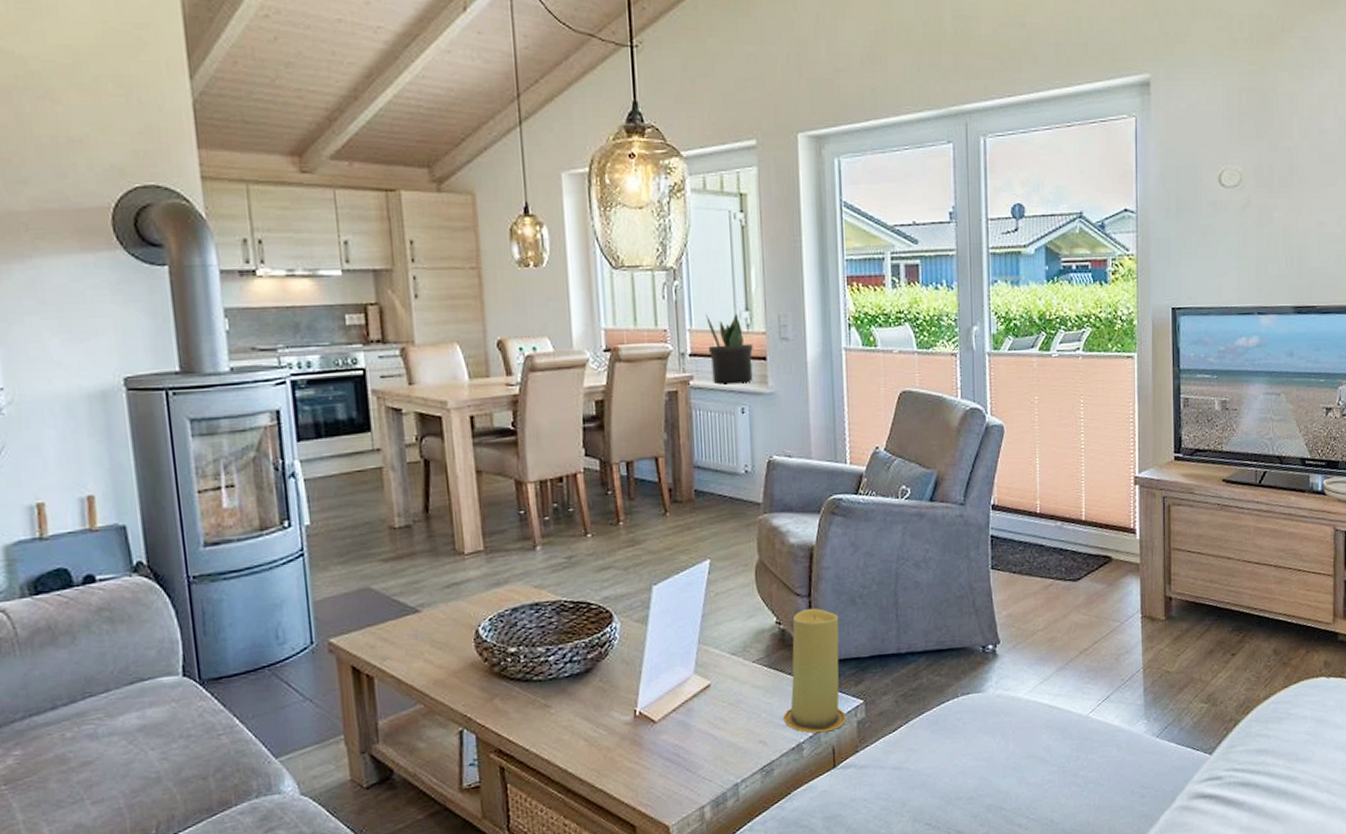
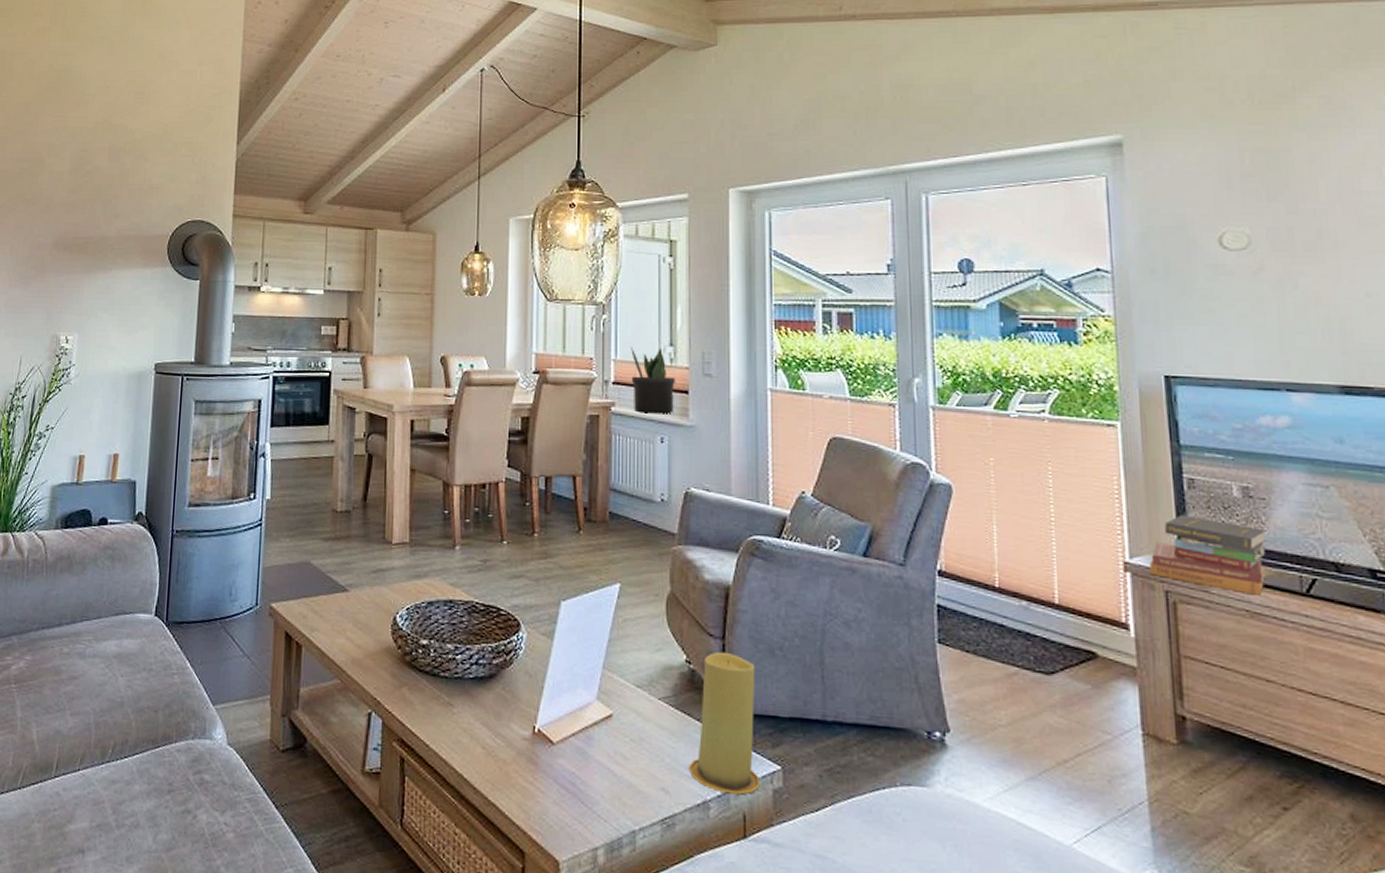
books: none [1153,430,1236,491] -> present [1150,514,1267,595]

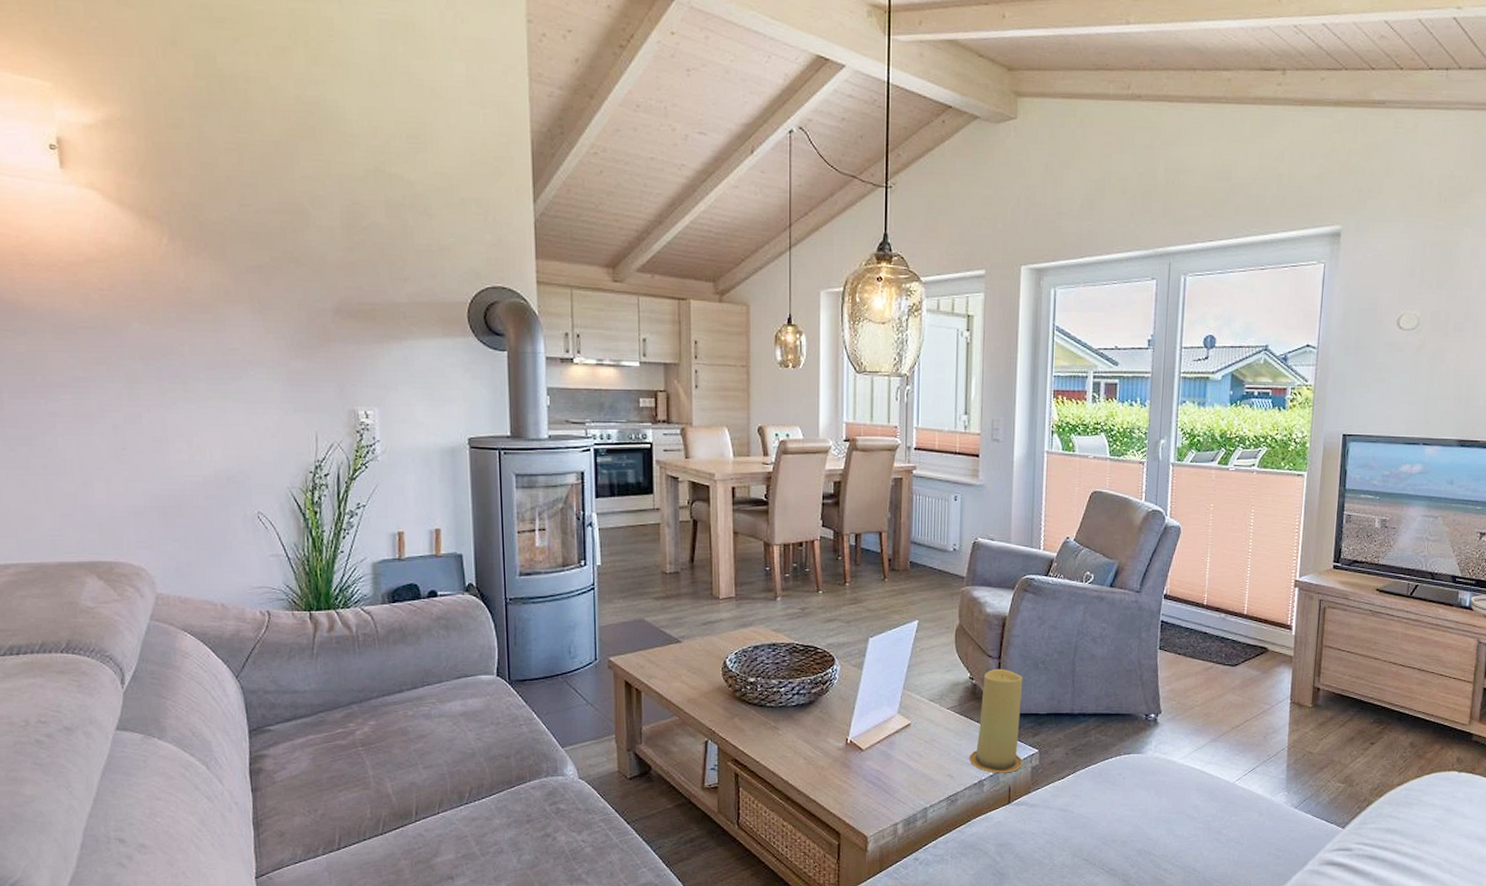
planter: present [631,346,675,414] -> none [930,415,968,476]
books: present [1150,514,1267,595] -> none [1312,542,1393,599]

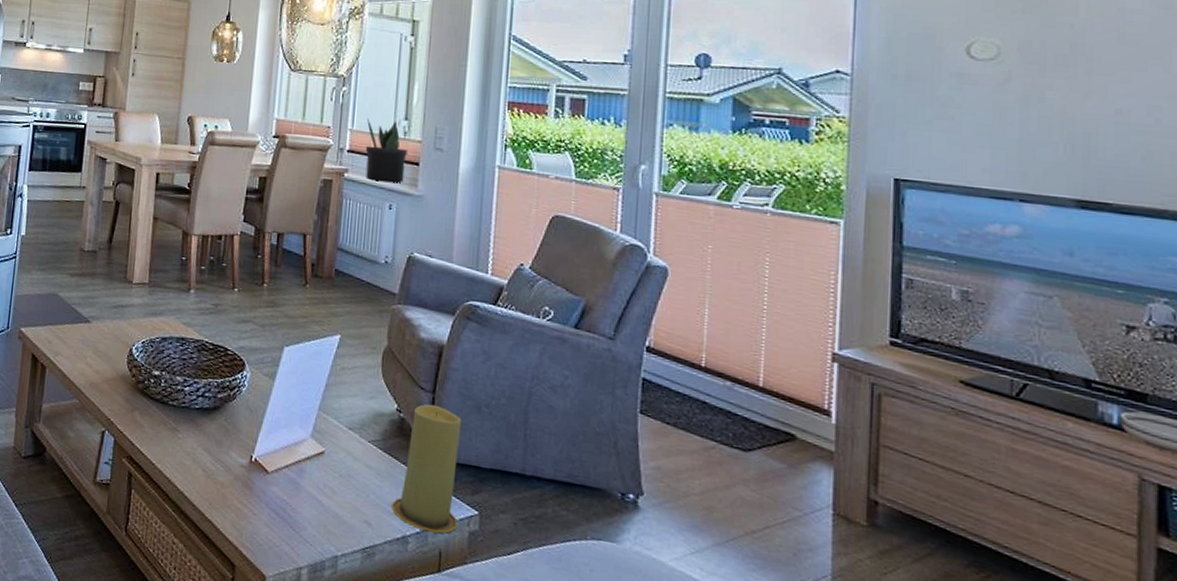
planter: none [930,415,968,476] -> present [365,118,408,184]

